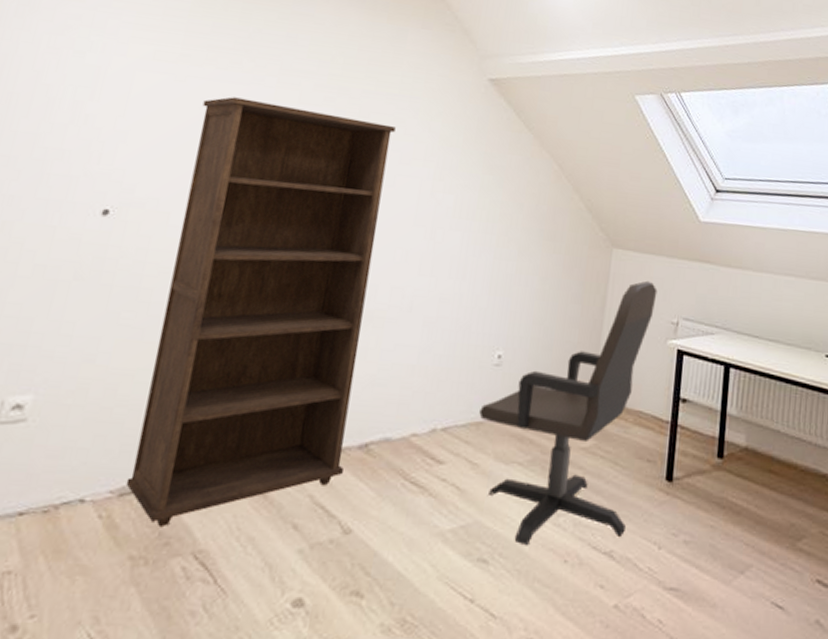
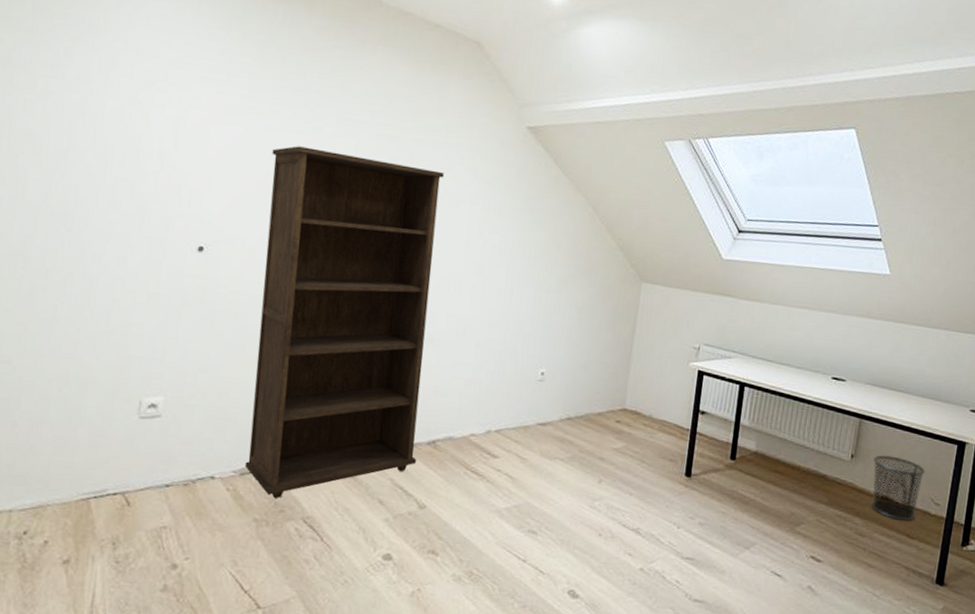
office chair: present [479,280,658,546] -> none [526,311,682,522]

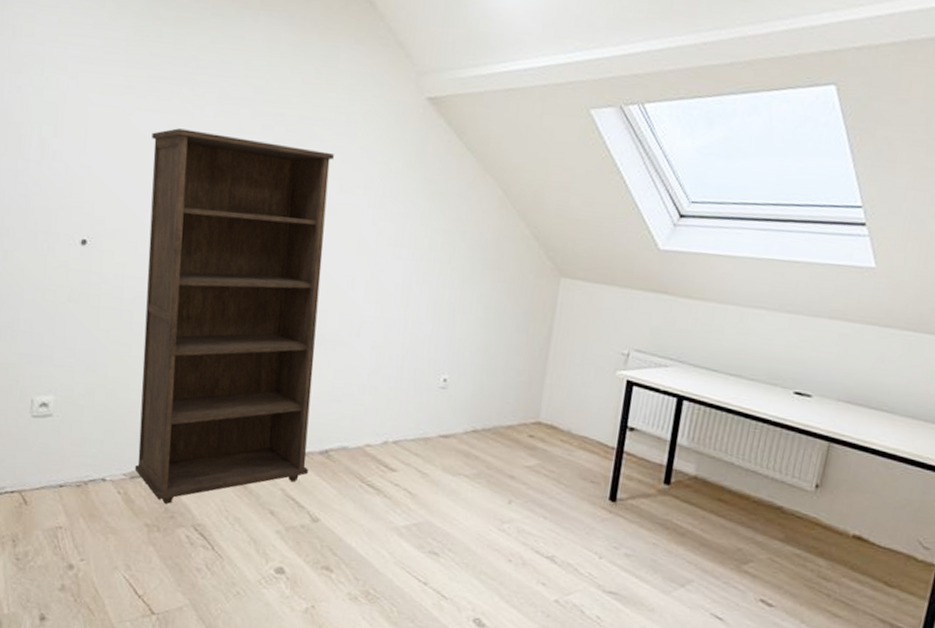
waste bin: present [871,455,926,521] -> none [839,486,913,566]

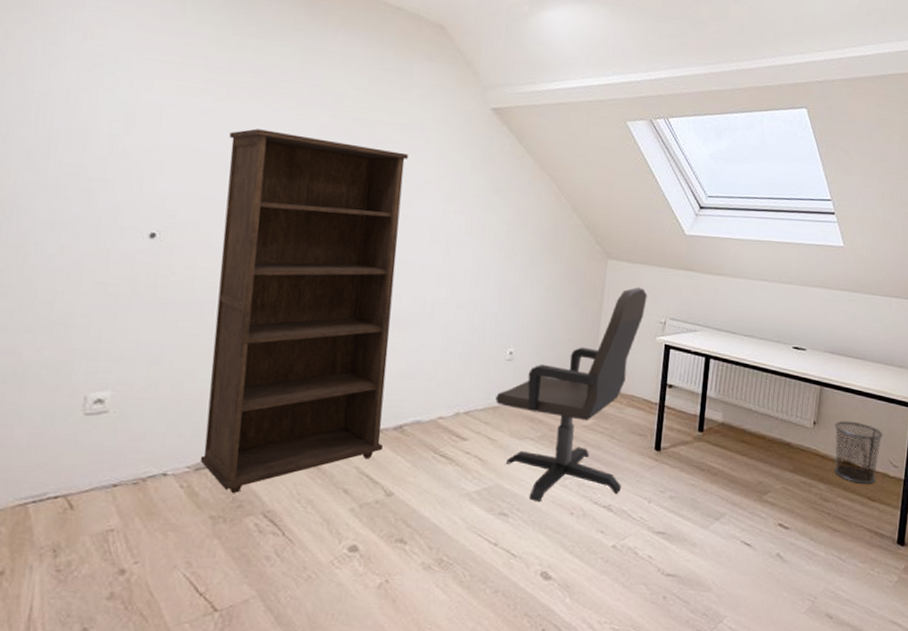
office chair: none [427,311,608,545] -> present [495,287,648,503]
waste bin: none [839,486,913,566] -> present [834,421,883,484]

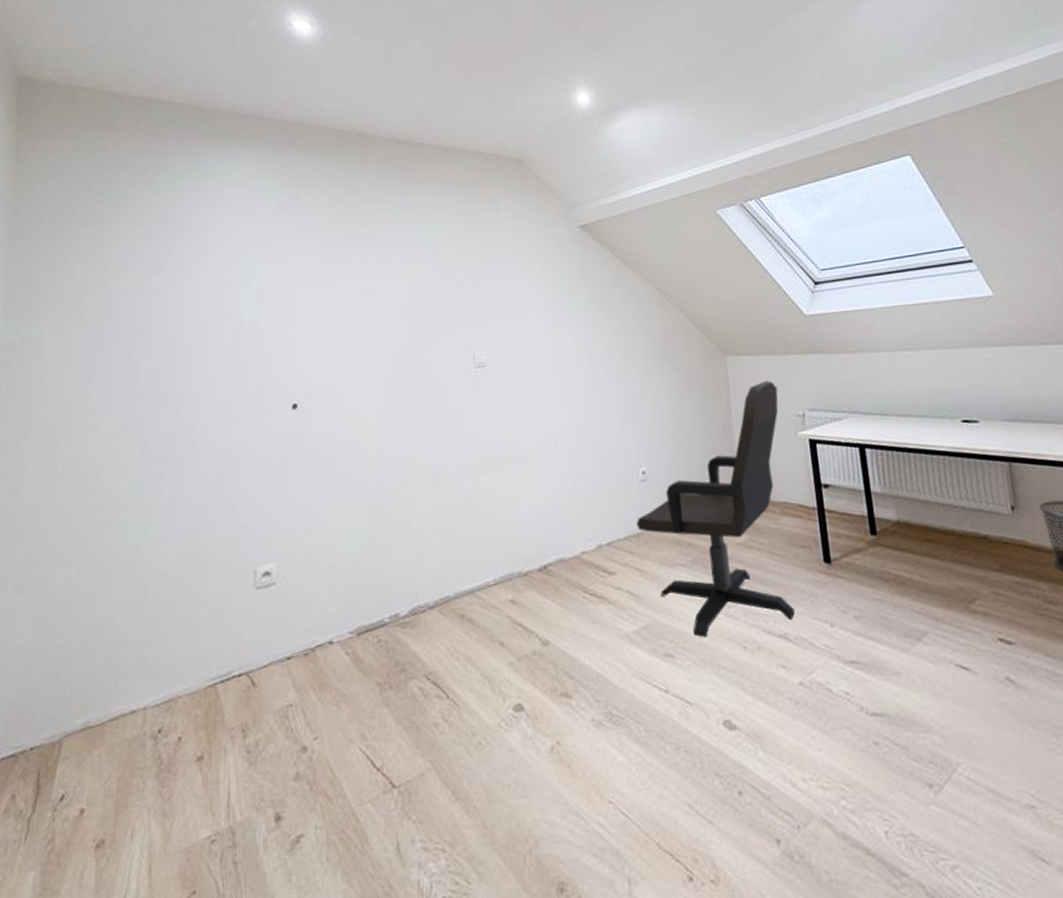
bookcase: present [200,128,408,493] -> none [348,286,531,656]

